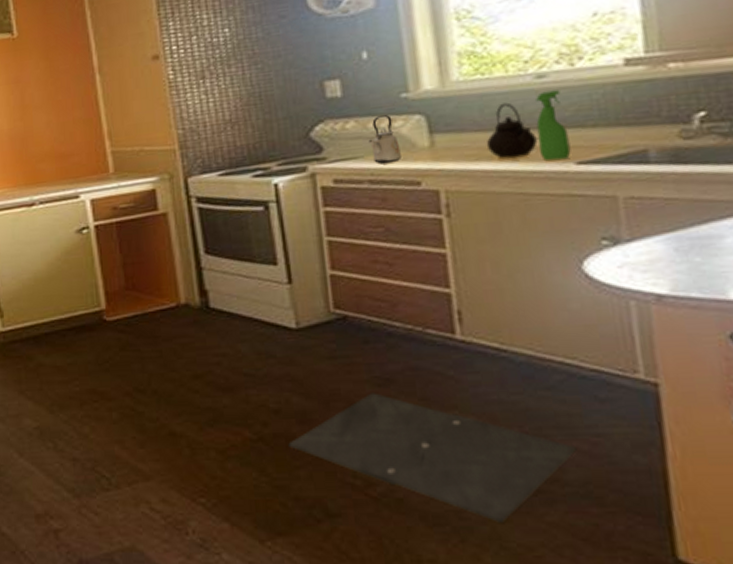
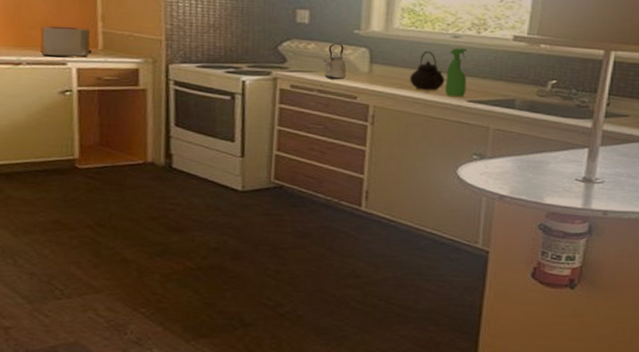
toaster: none [49,150,103,191] -> present [40,25,92,58]
door mat: present [288,393,577,523] -> none [221,242,429,334]

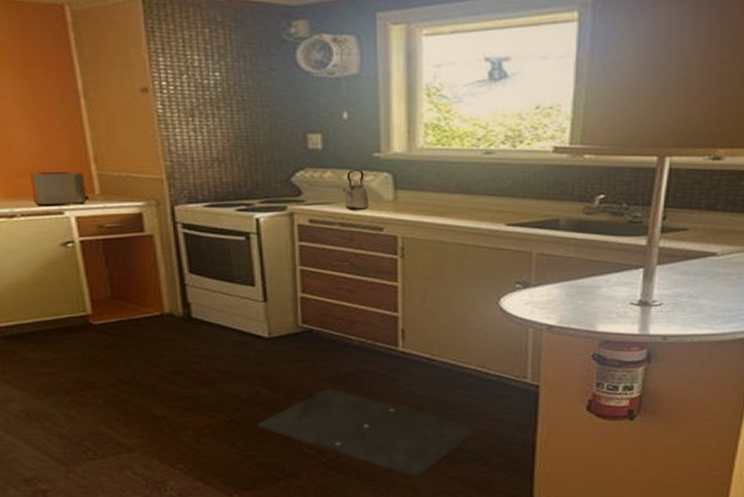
door mat: none [221,242,429,334] -> present [256,388,477,478]
teapot: present [409,50,446,92] -> none [439,171,480,218]
spray bottle: present [445,48,467,98] -> none [480,165,504,221]

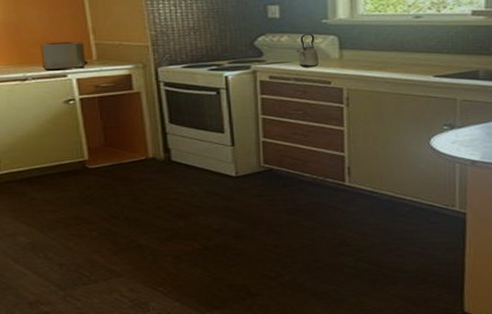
door mat: present [256,388,477,478] -> none [225,218,414,295]

